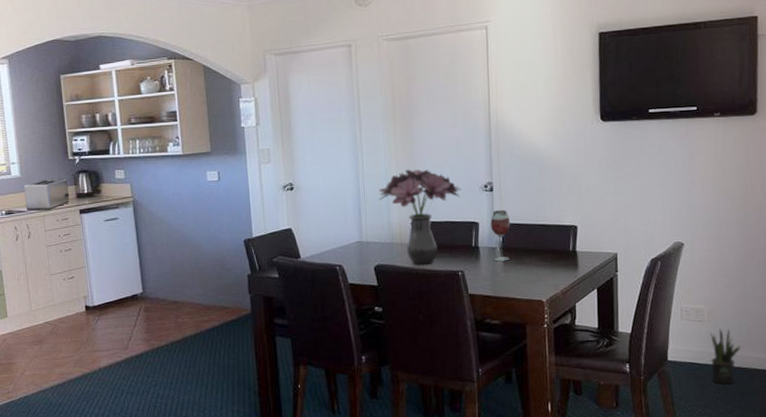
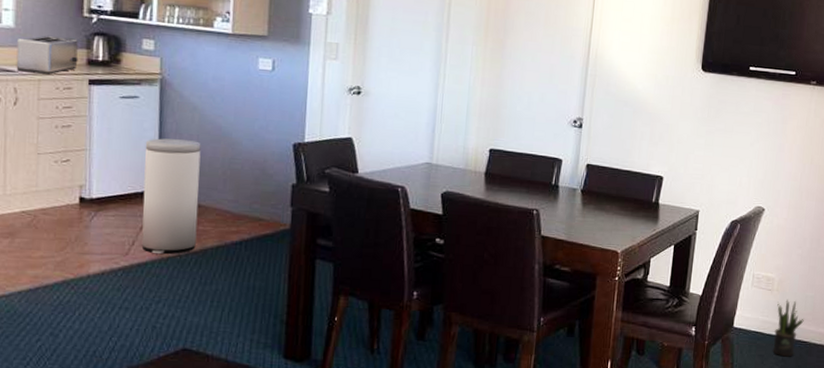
pedal bin: none [128,248,178,346] -> present [141,138,201,255]
flower arrangement: present [379,169,462,266] -> none [457,90,549,198]
wineglass: present [490,210,511,262] -> none [572,149,596,205]

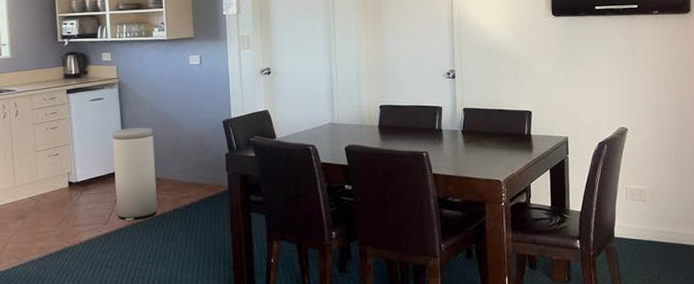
toaster: present [16,35,79,76] -> none [14,59,58,91]
potted plant: present [772,299,804,357] -> none [652,207,680,260]

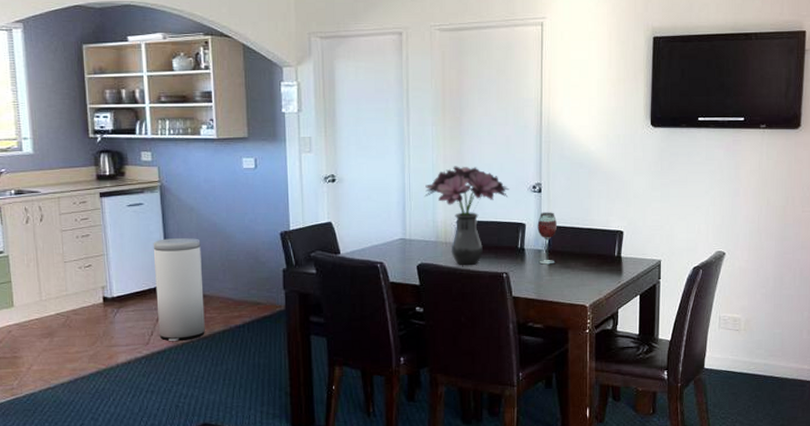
flower arrangement: none [350,57,426,147] -> present [424,166,510,266]
wineglass: none [452,96,471,144] -> present [537,212,558,265]

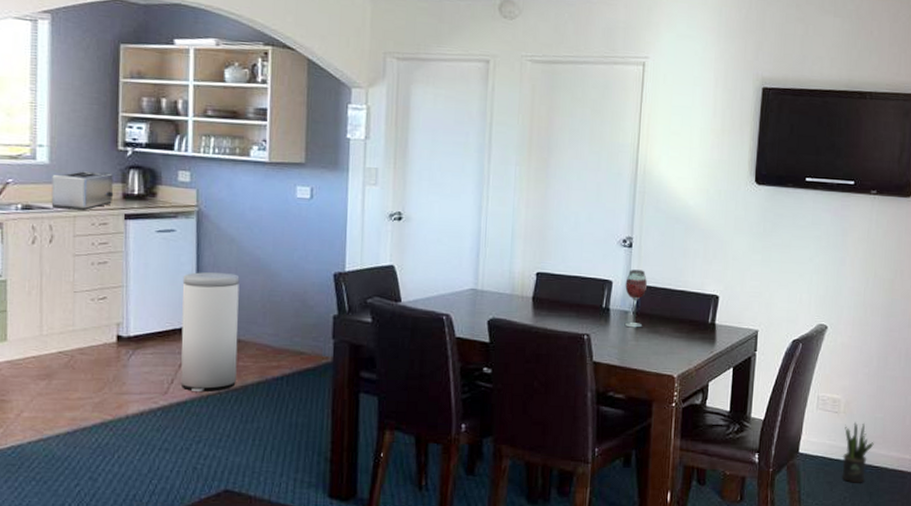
toaster: none [37,157,89,193] -> present [51,170,114,212]
flower arrangement: present [424,166,510,266] -> none [502,211,597,324]
potted plant: none [744,337,774,393] -> present [842,421,874,483]

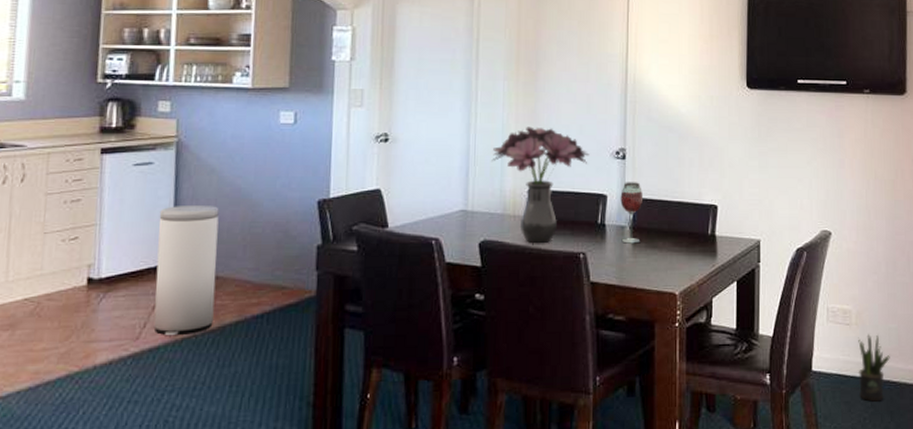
toaster: present [51,170,114,212] -> none [25,104,91,148]
flower arrangement: none [502,211,597,324] -> present [491,126,590,244]

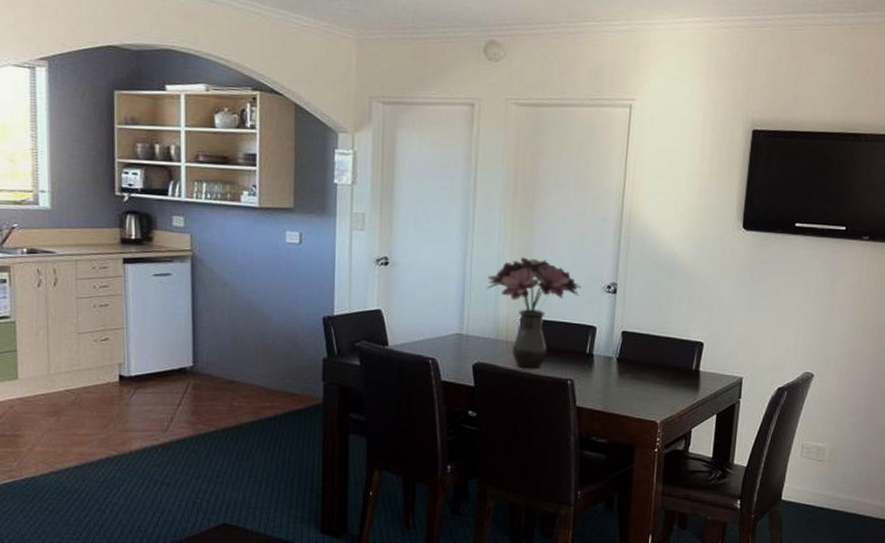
pedal bin: present [153,204,219,336] -> none [179,314,233,431]
wineglass: present [620,182,644,244] -> none [608,315,632,374]
potted plant: present [858,333,890,402] -> none [824,470,858,531]

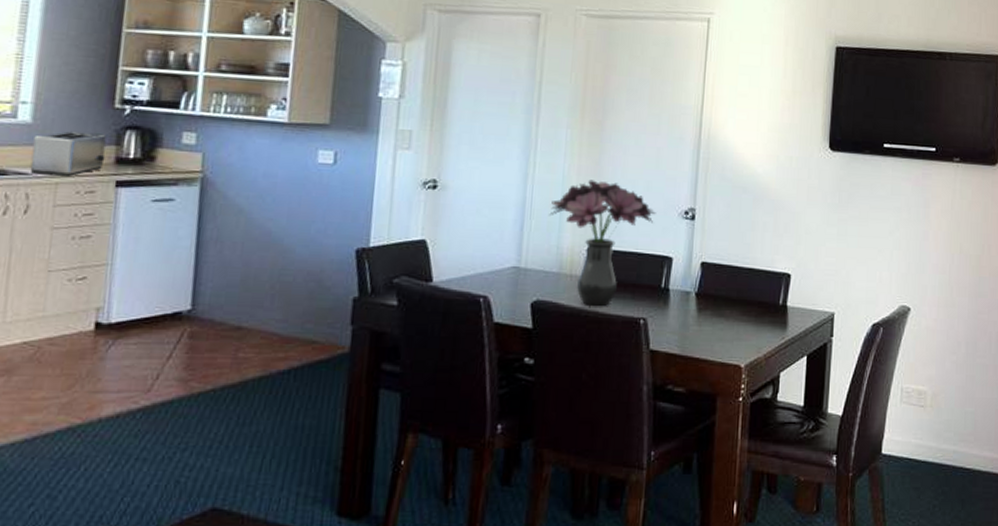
toaster: none [54,215,112,256] -> present [30,130,106,178]

